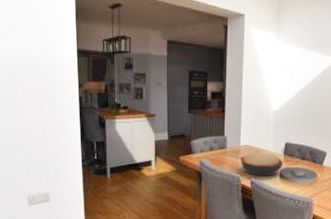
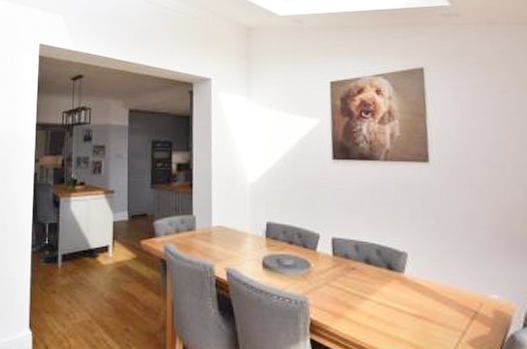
decorative bowl: present [240,150,283,176] -> none [212,232,266,266]

